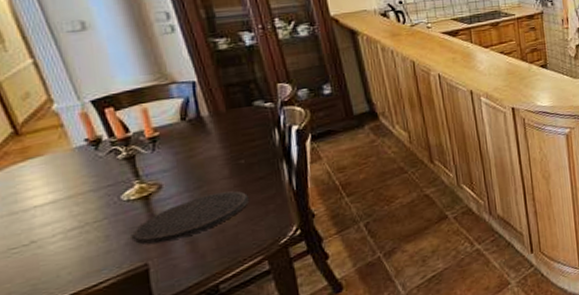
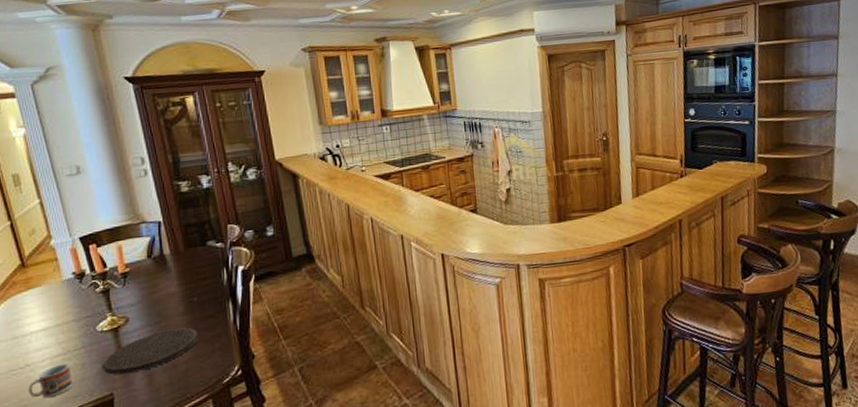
cup: none [36,236,96,276] -> present [28,363,74,398]

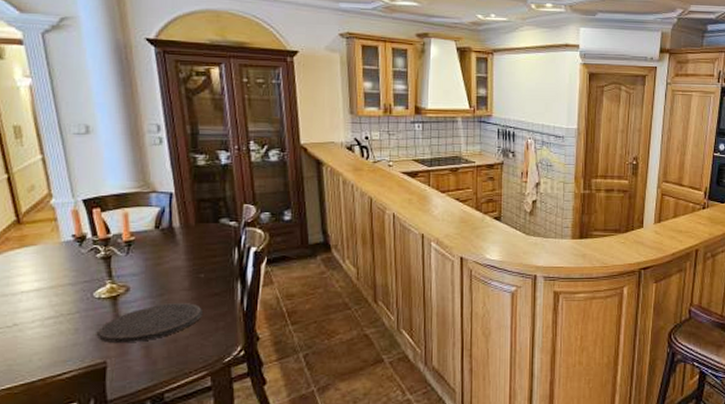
cup: present [28,363,74,398] -> none [14,326,64,360]

